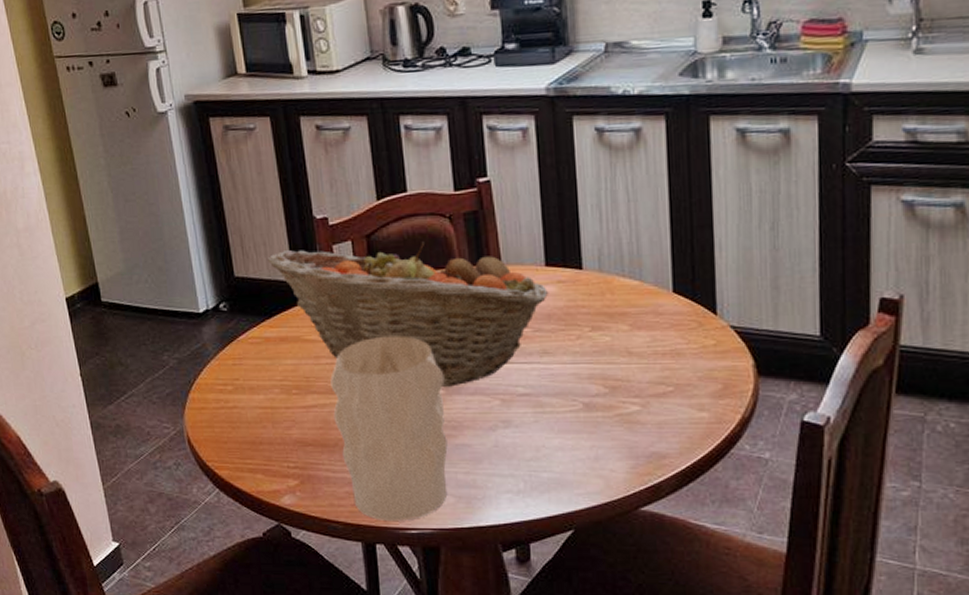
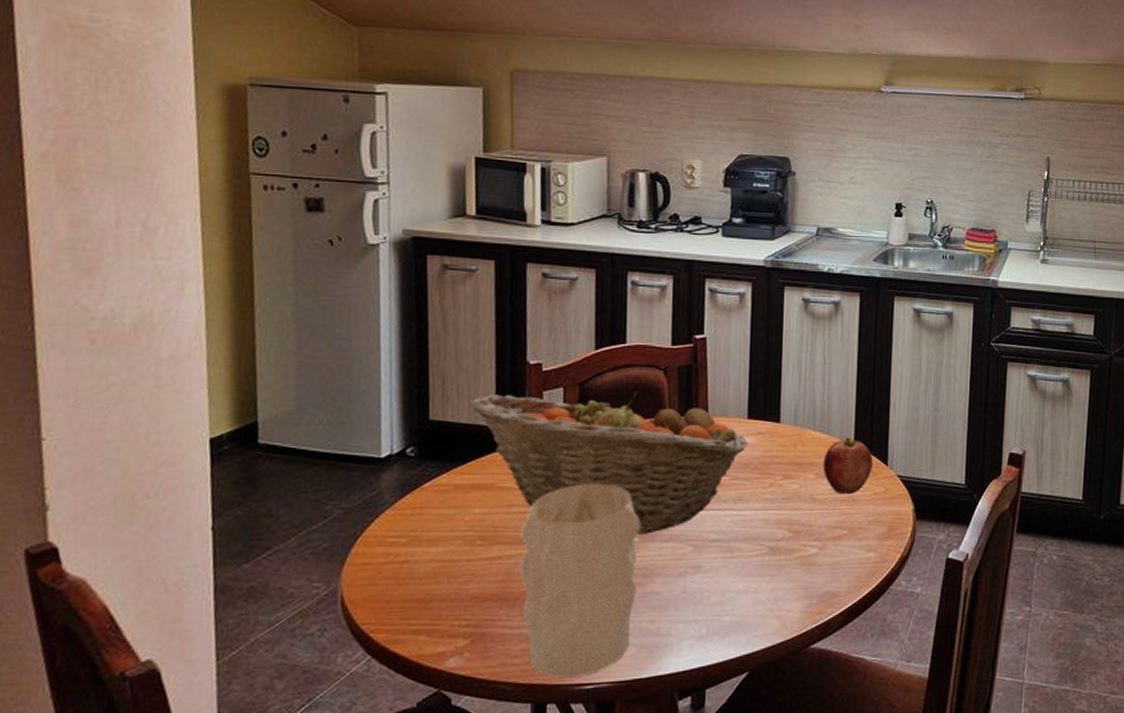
apple: none [637,283,698,348] -> present [822,437,873,495]

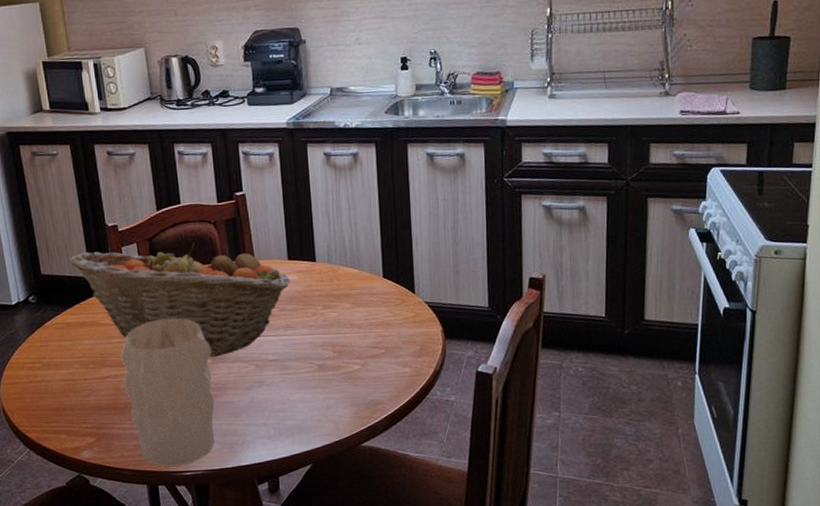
apple: present [822,437,873,495] -> none [356,271,401,320]

